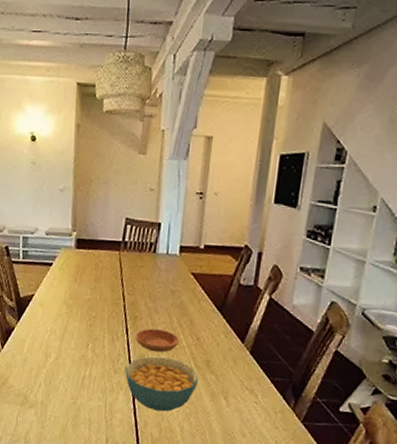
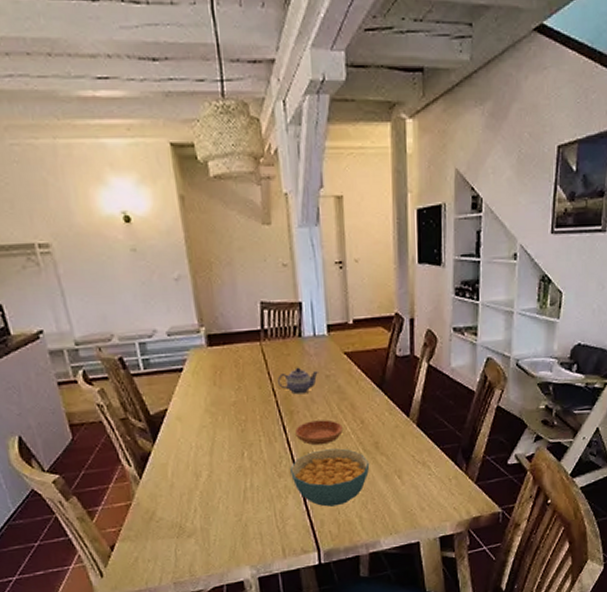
teapot: none [128,278,166,304] -> present [278,367,320,395]

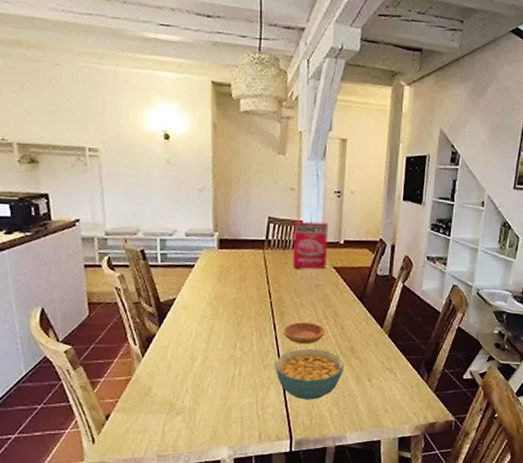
teapot: present [278,367,320,395] -> none [274,275,311,299]
cereal box: none [292,301,336,359] -> present [292,220,329,269]

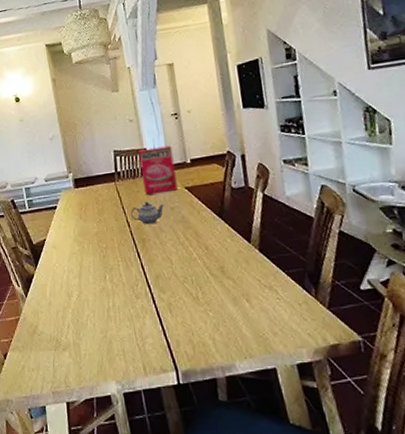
teapot: none [274,275,311,299] -> present [131,201,165,225]
cereal bowl: present [275,348,345,400] -> none [146,272,218,328]
saucer: present [284,322,325,345] -> none [148,246,190,270]

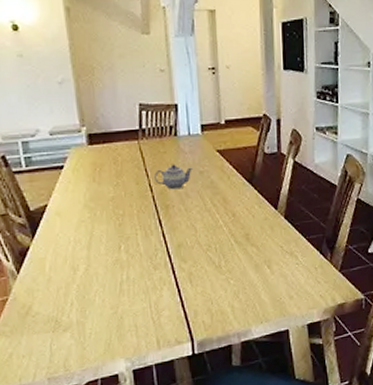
cereal box: present [138,145,178,195] -> none [168,103,209,157]

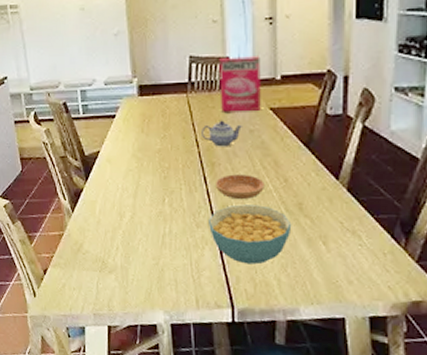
cereal bowl: none [166,240,241,297] -> present [209,204,292,265]
cereal box: none [168,103,209,157] -> present [219,56,261,112]
saucer: none [171,213,216,238] -> present [216,174,264,200]

